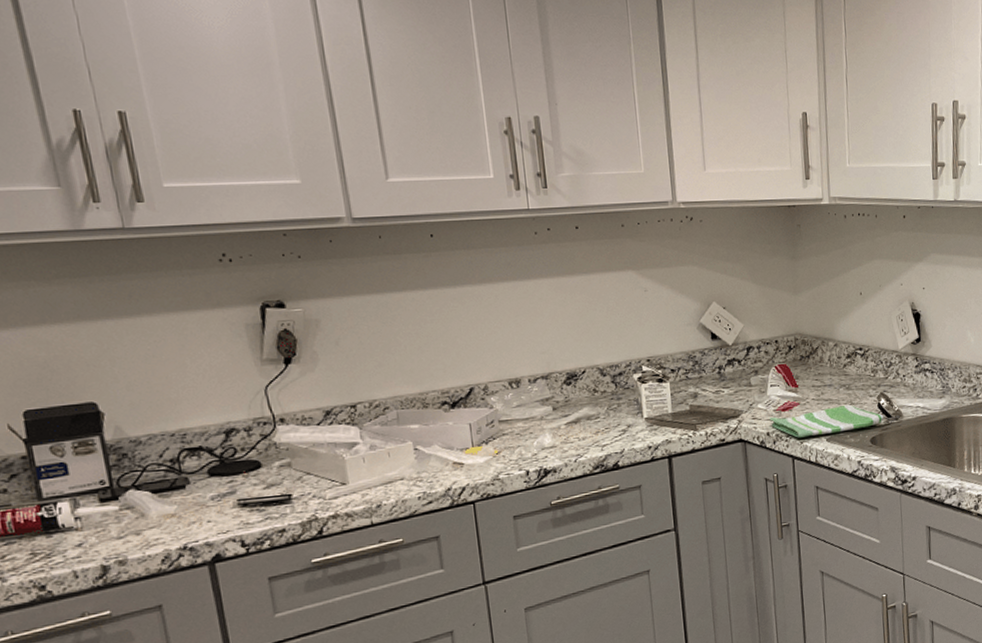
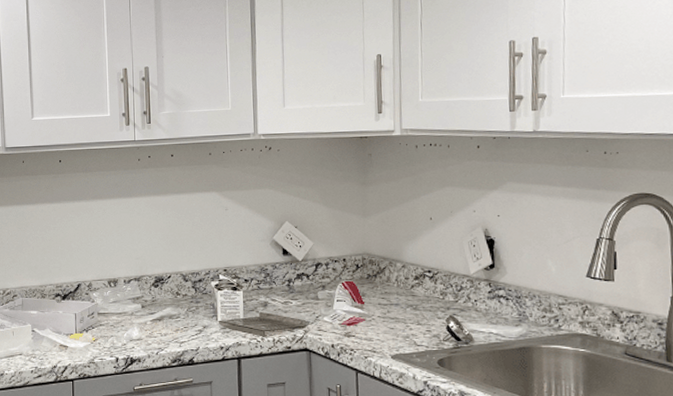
dish towel: present [769,404,884,438] -> none [334,324,453,352]

